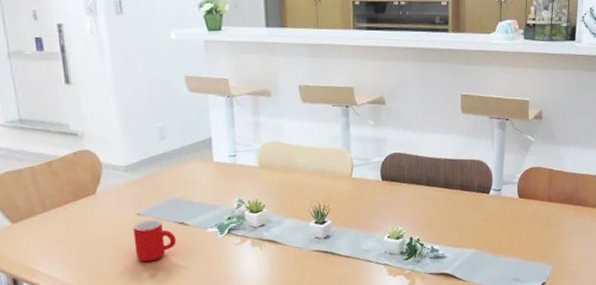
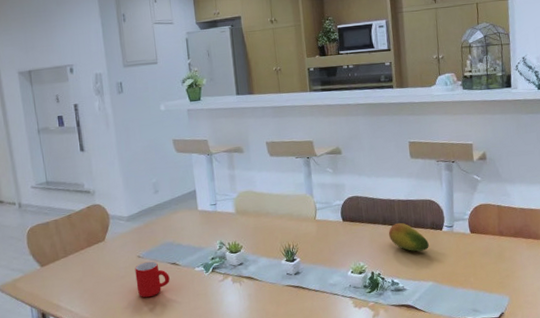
fruit: none [431,184,474,217] -> present [388,222,429,252]

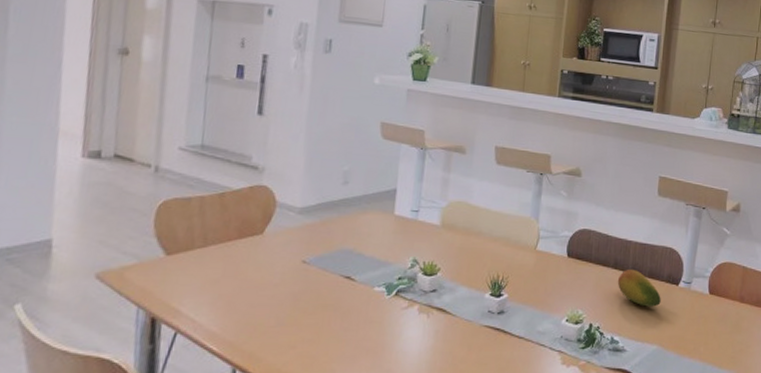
mug: present [135,261,170,298] -> none [291,269,339,317]

